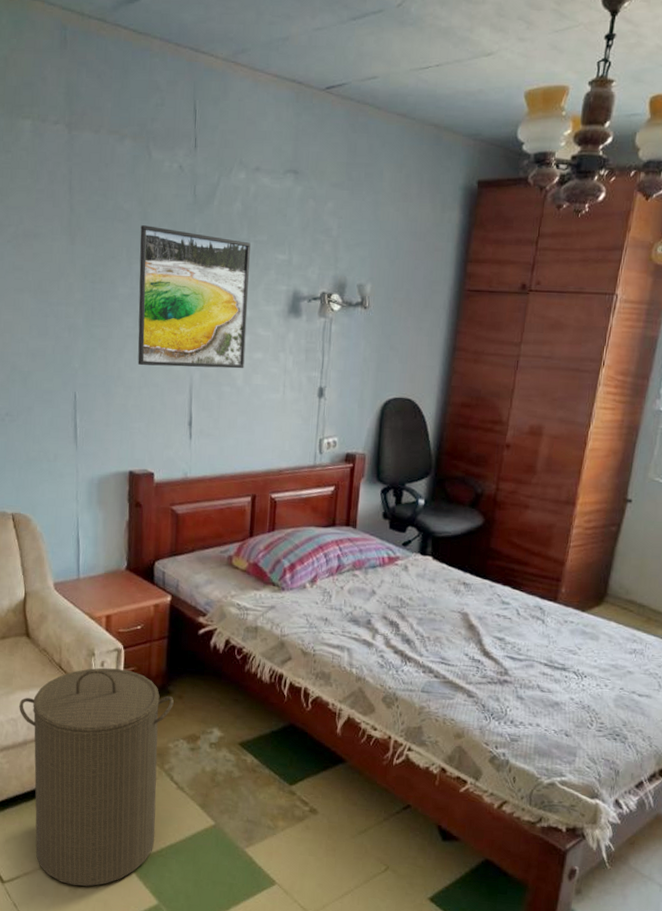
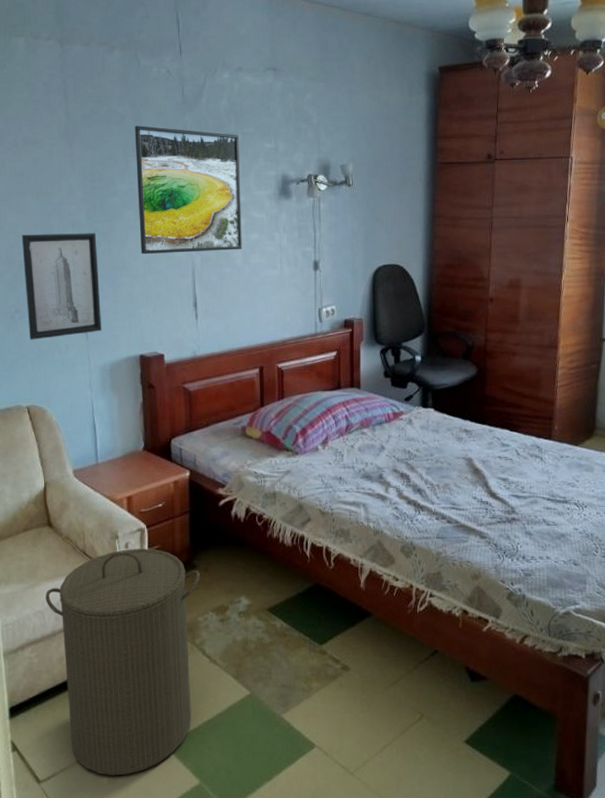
wall art: none [16,334,93,446] -> present [21,233,102,340]

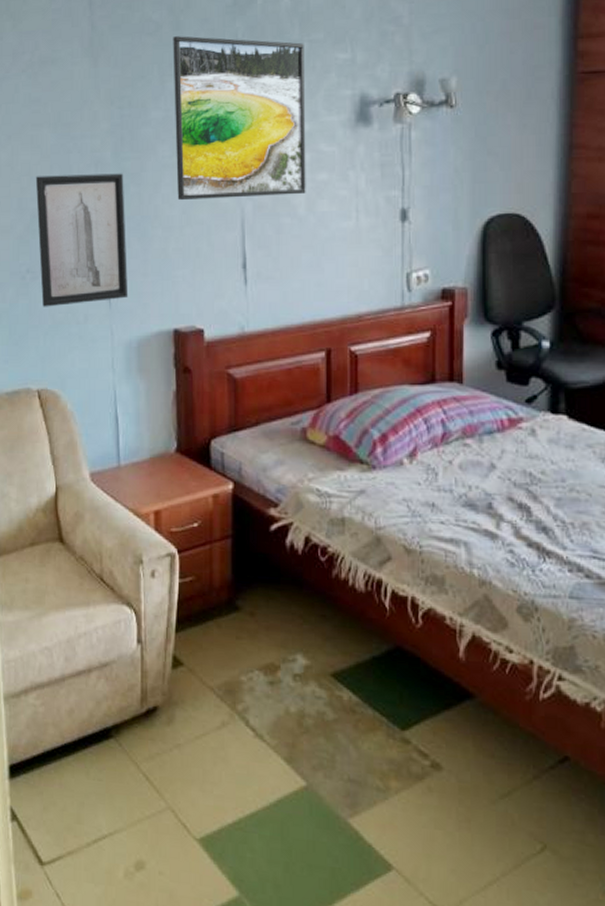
laundry hamper: present [45,548,200,776] -> none [54,578,244,871]

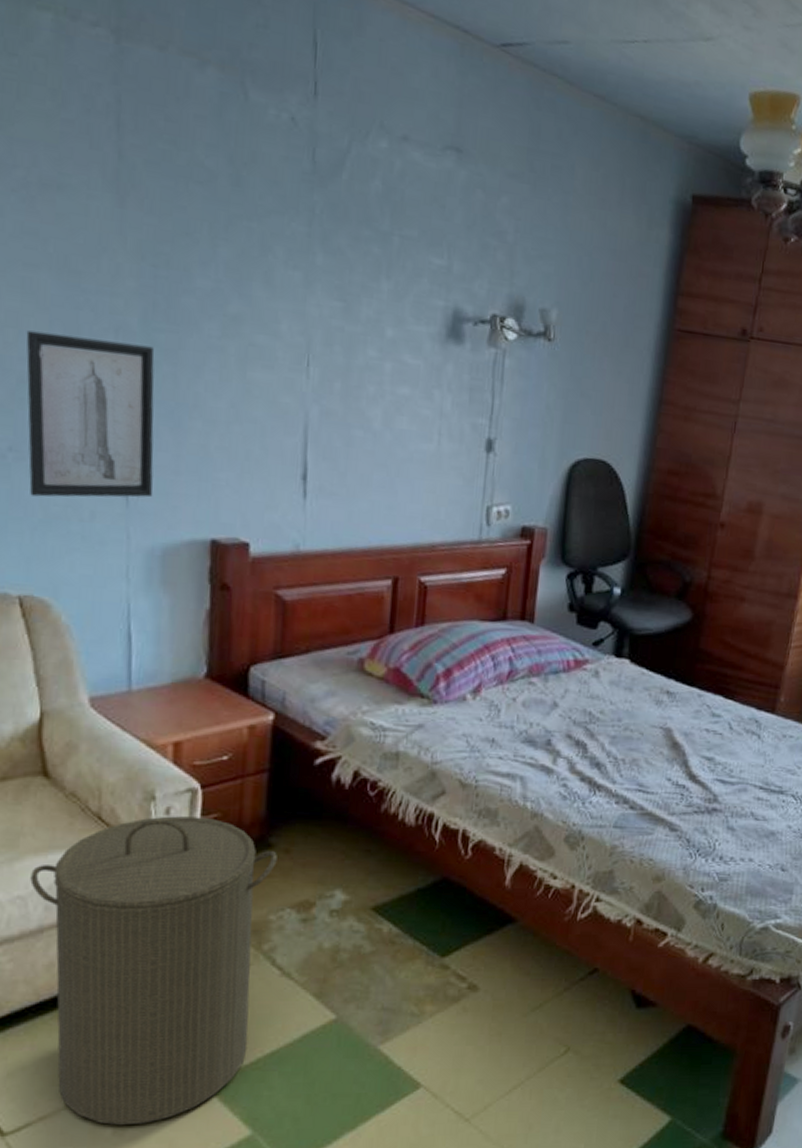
laundry hamper: none [54,578,244,871] -> present [30,816,277,1126]
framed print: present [173,36,306,201] -> none [225,193,394,407]

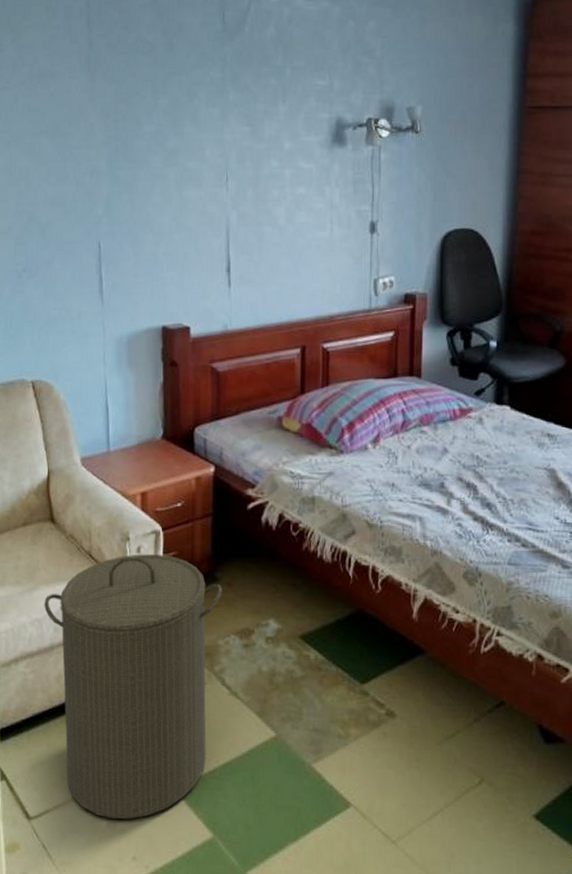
wall art: present [26,330,155,498] -> none [33,181,120,304]

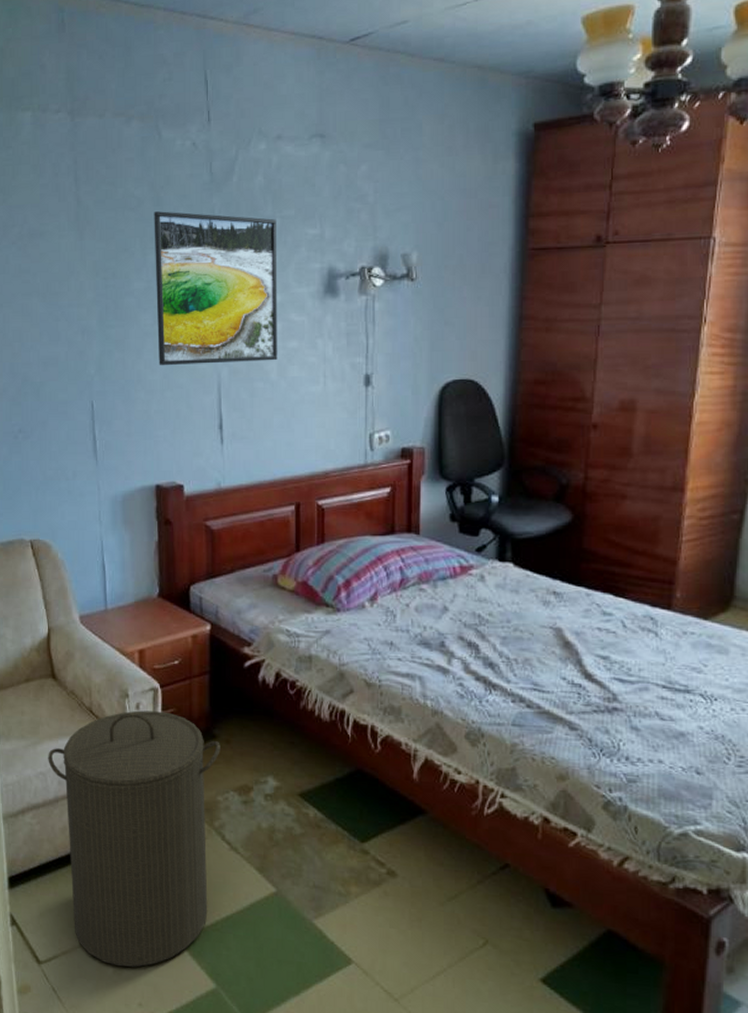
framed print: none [165,57,287,209] -> present [154,211,278,366]

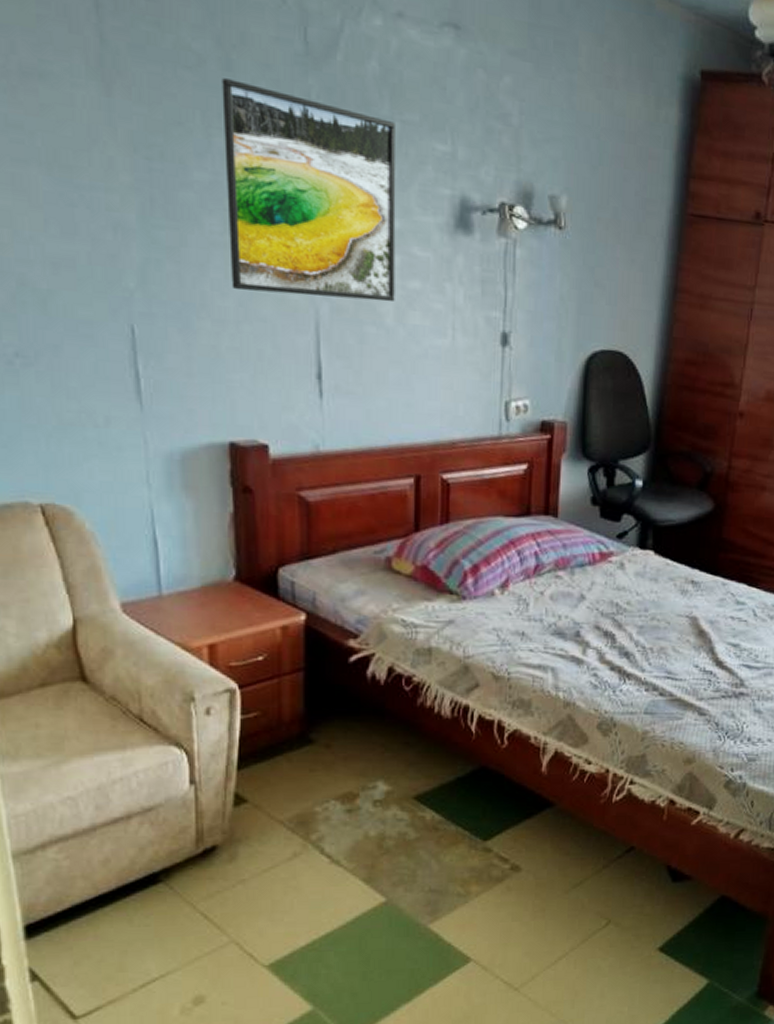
laundry hamper: present [48,710,220,967] -> none [78,716,319,1006]

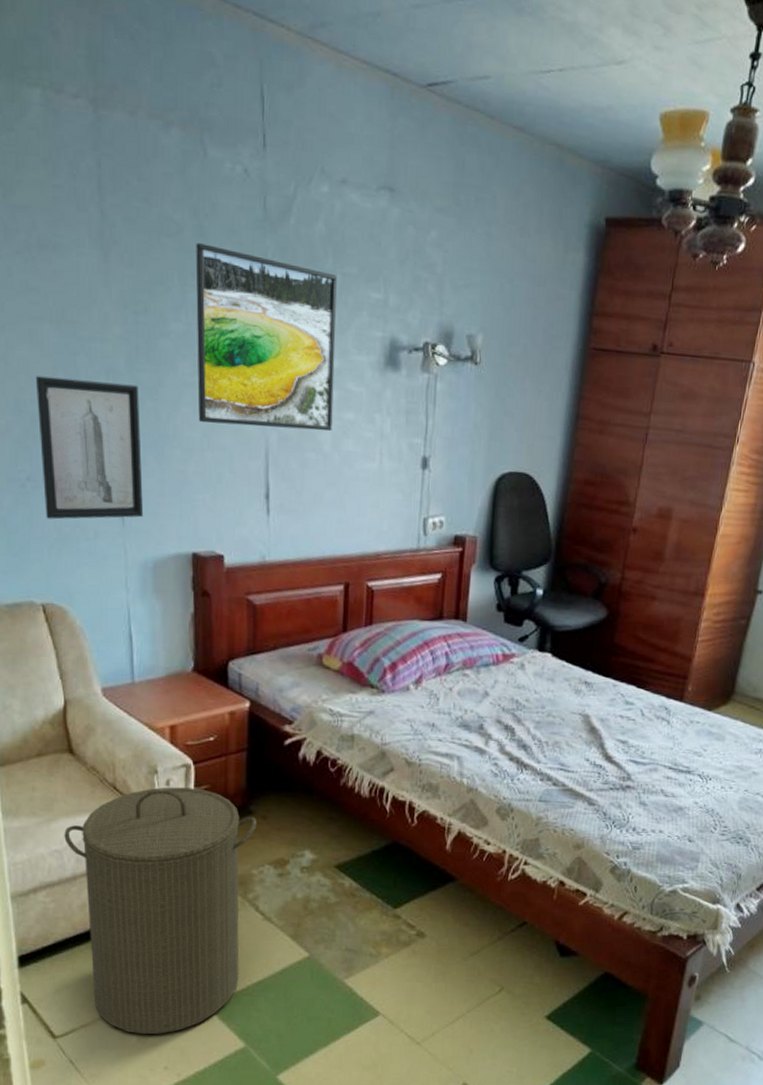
wall art: none [21,230,167,404] -> present [35,376,144,520]
laundry hamper: none [78,716,319,1006] -> present [64,787,257,1035]

